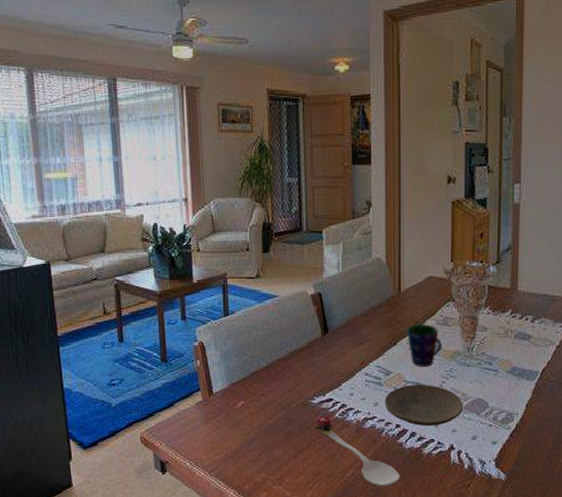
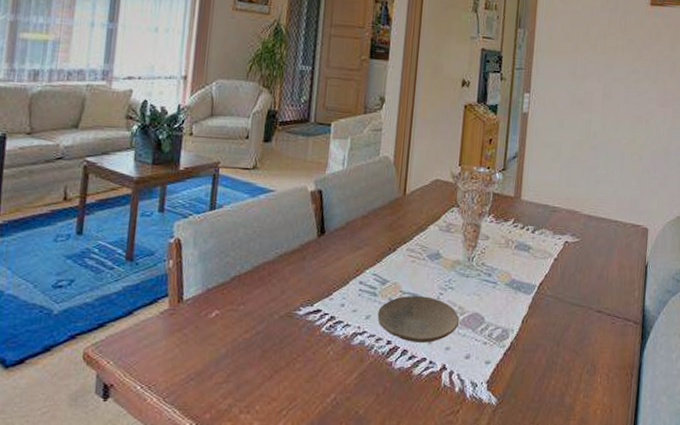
spoon: present [314,415,401,487] -> none [296,329,386,414]
cup: present [406,325,443,367] -> none [407,230,443,276]

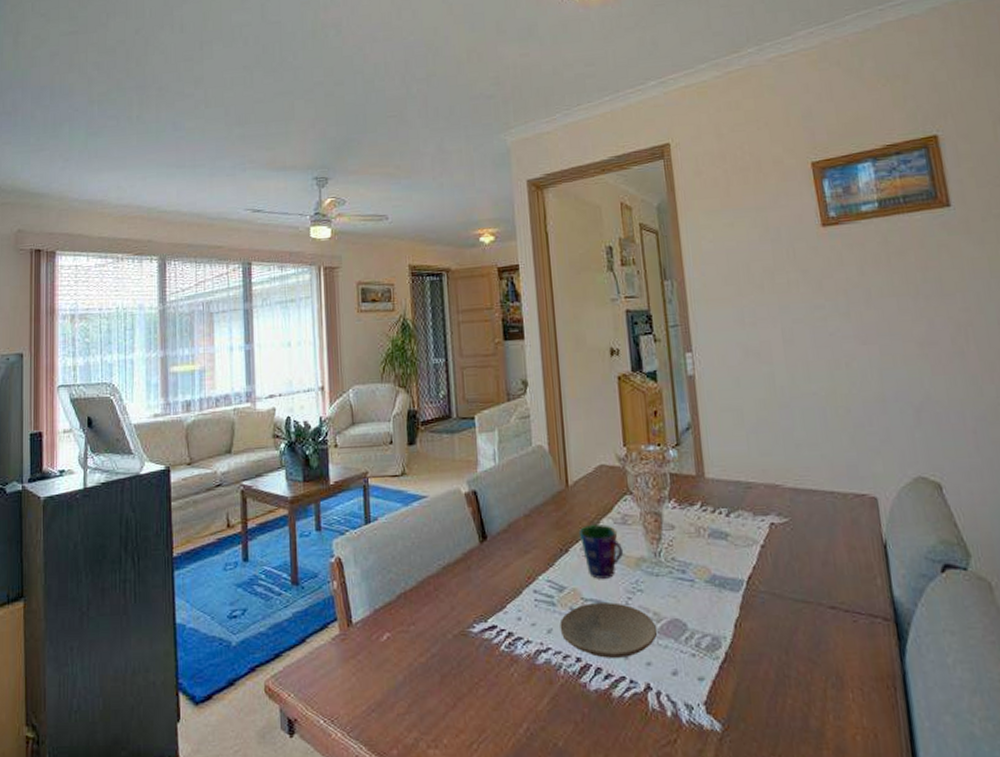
cup: none [407,230,443,276] -> present [578,524,624,579]

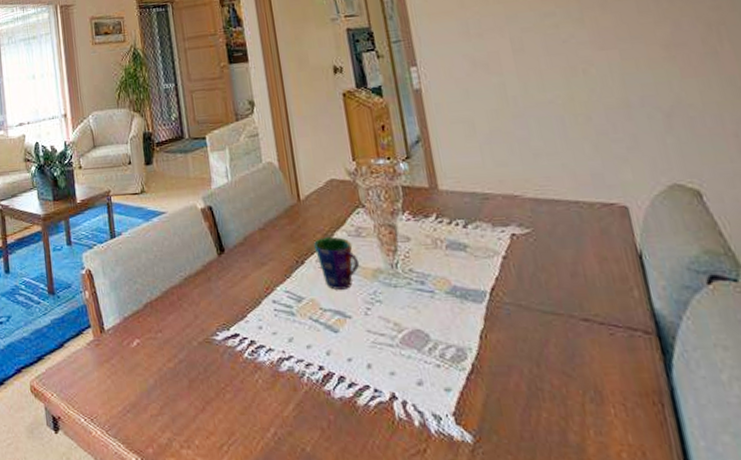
plate: present [560,602,658,658] -> none [300,313,400,367]

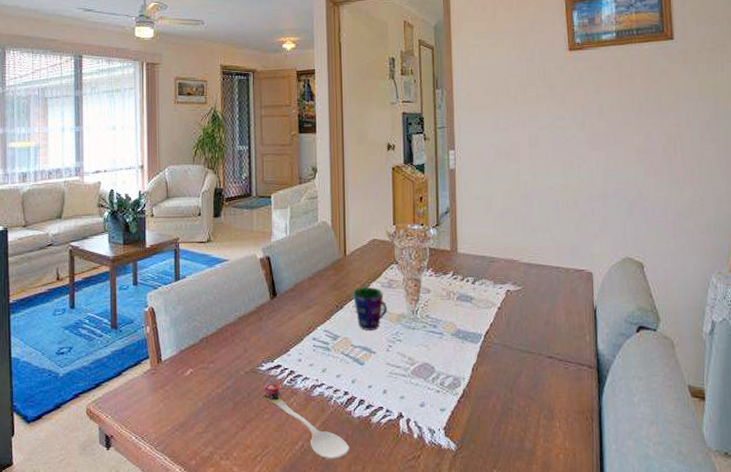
spoon: none [221,355,335,452] -> present [262,383,350,460]

